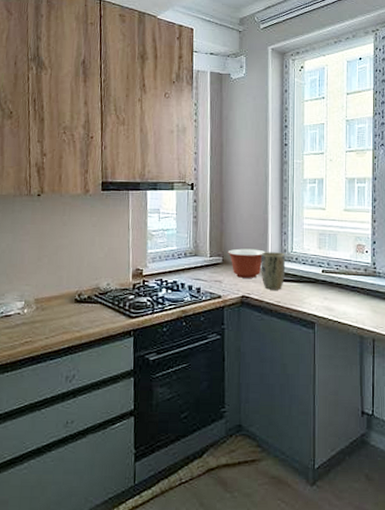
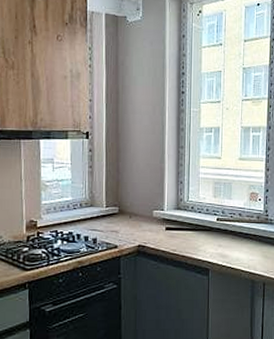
mixing bowl: present [227,248,266,278] -> none [124,198,162,228]
plant pot: present [261,252,286,290] -> none [157,201,182,239]

